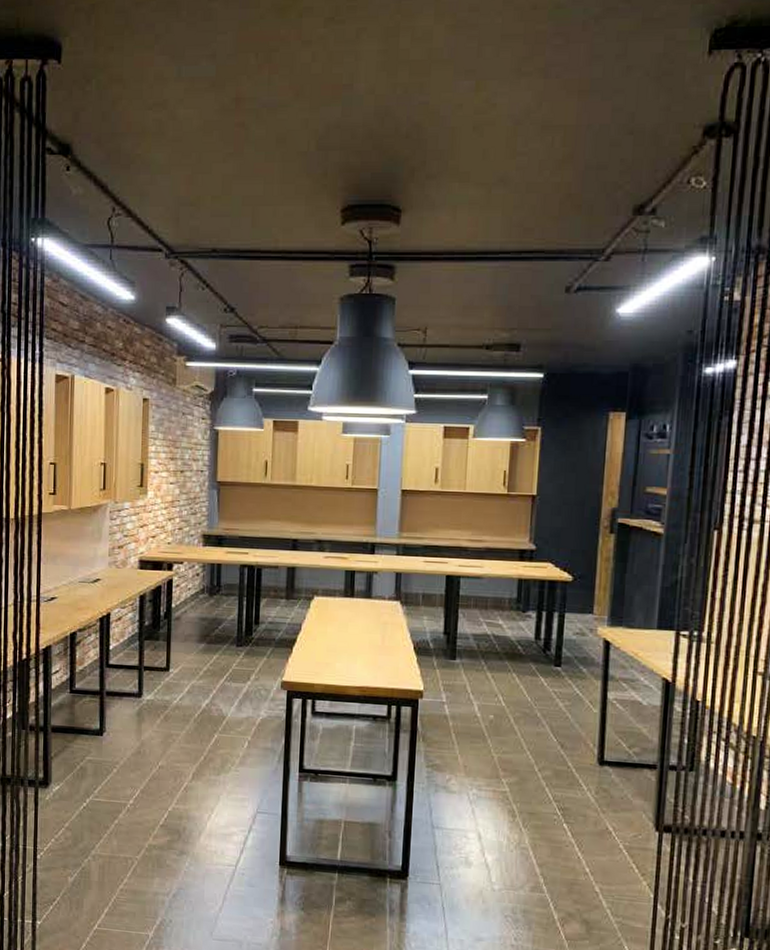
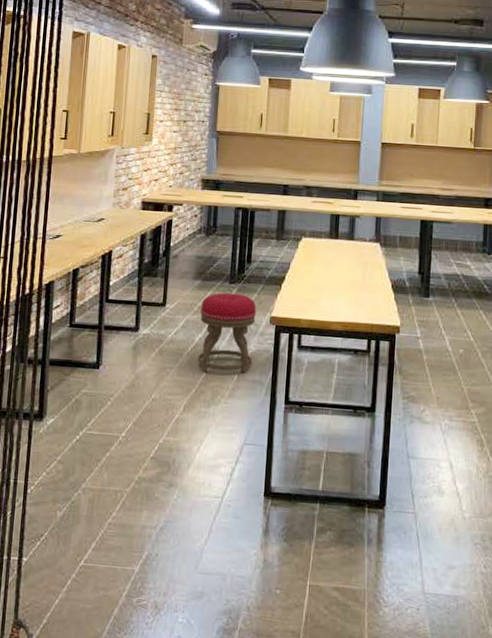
stool: none [205,656,266,741] -> present [197,292,256,374]

